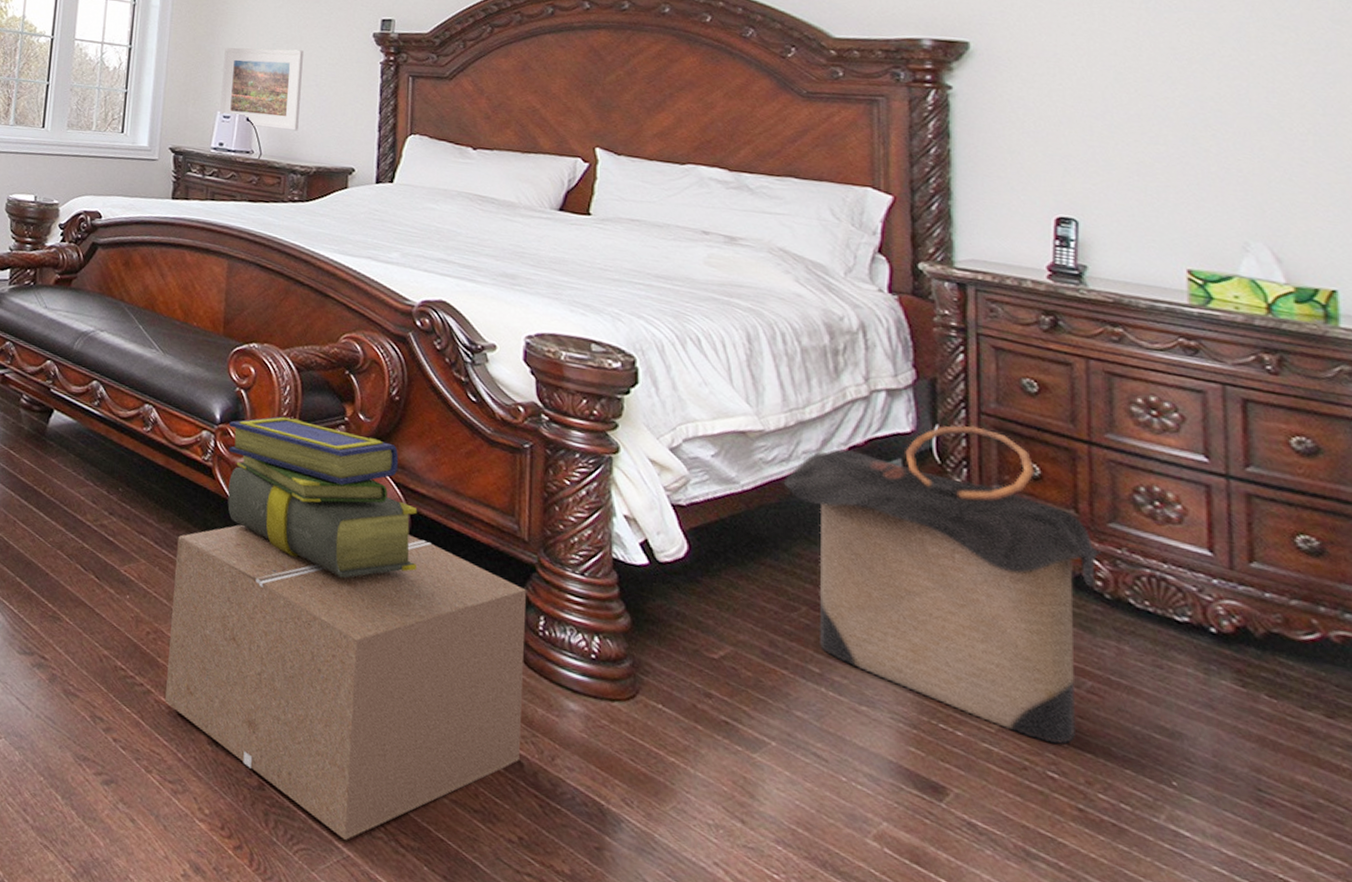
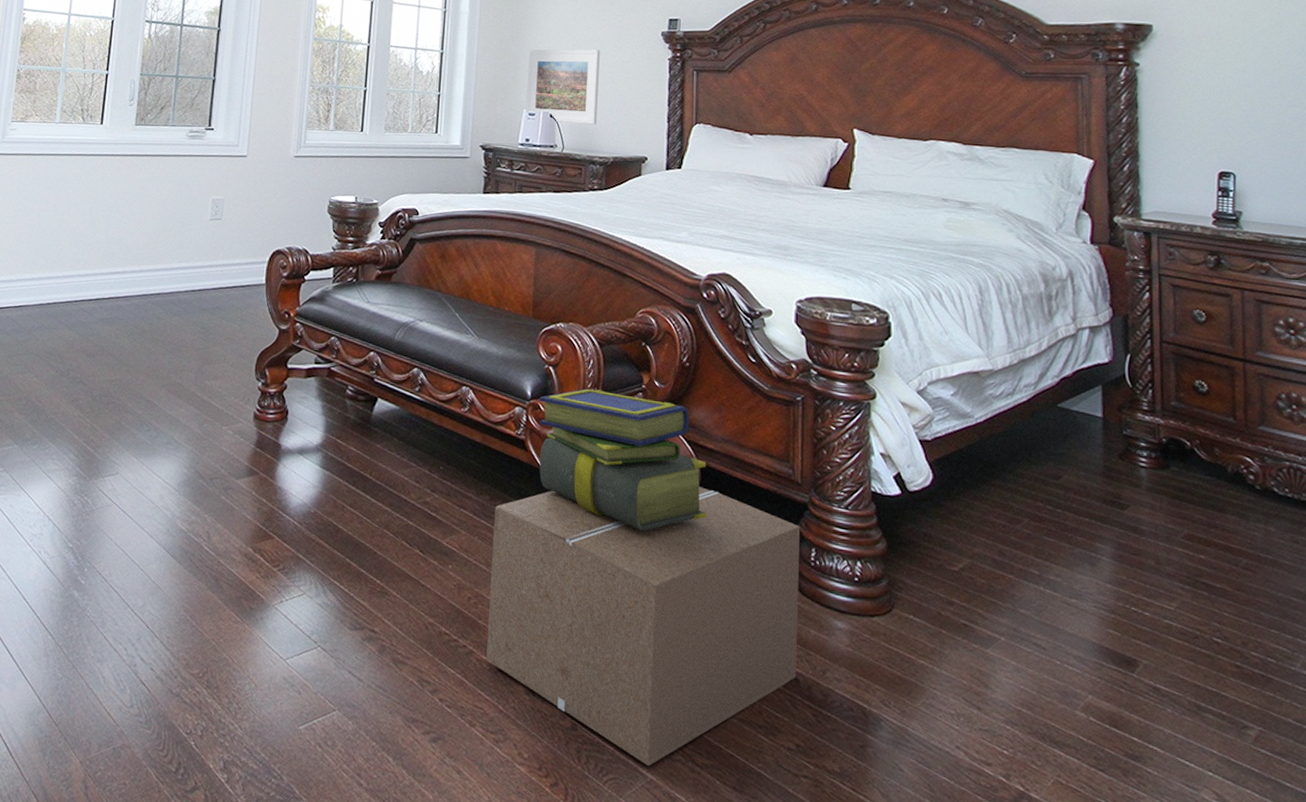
laundry hamper: present [783,425,1102,745] -> none [1009,353,1254,615]

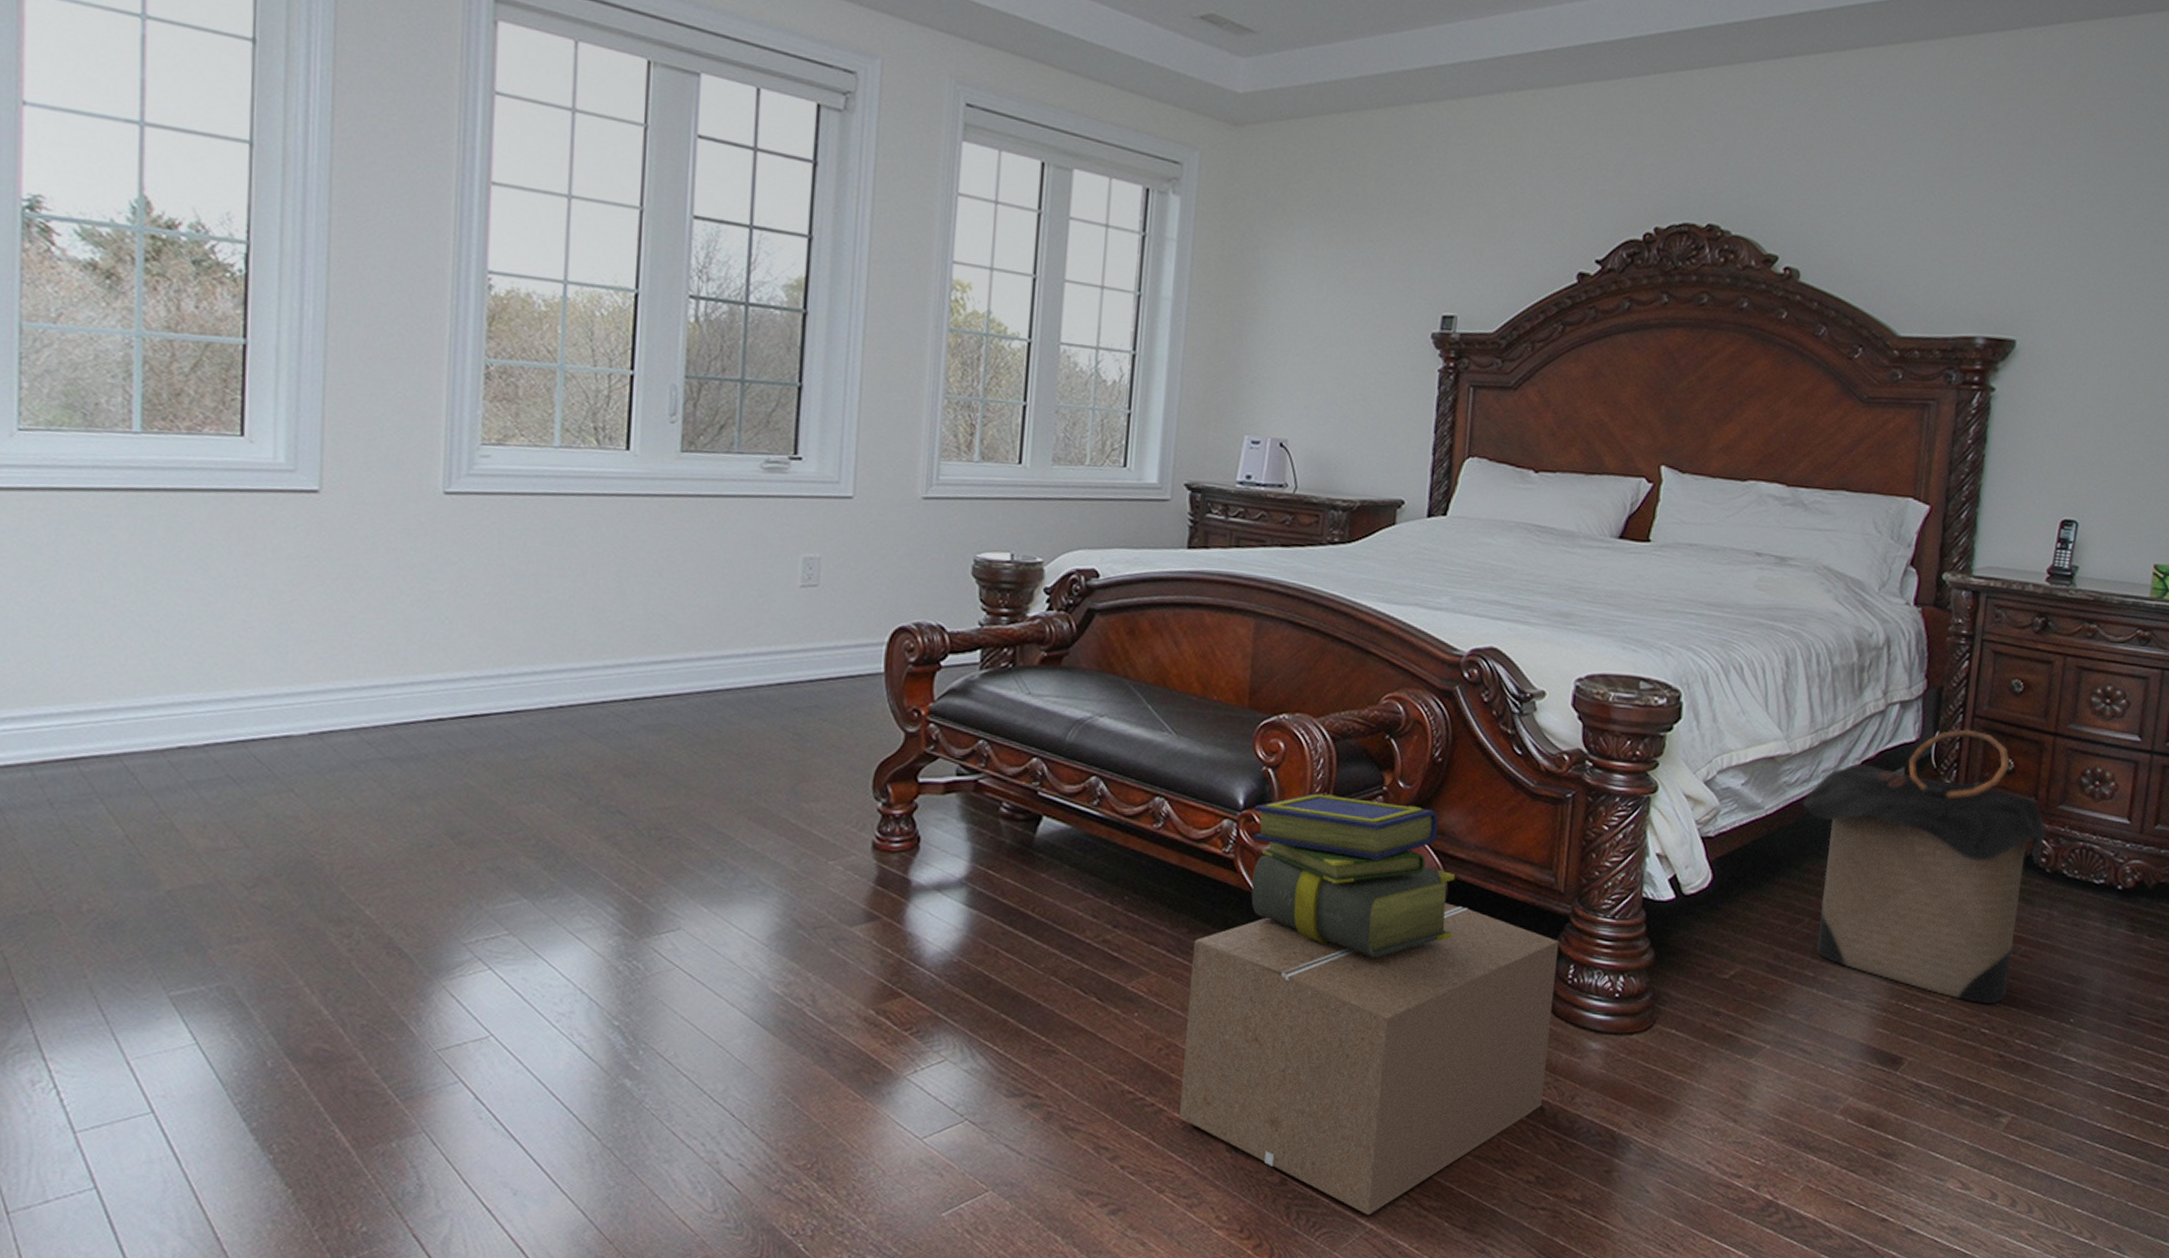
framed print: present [526,49,600,125] -> none [1247,352,1350,457]
laundry hamper: none [1009,353,1254,615] -> present [1802,729,2050,1005]

